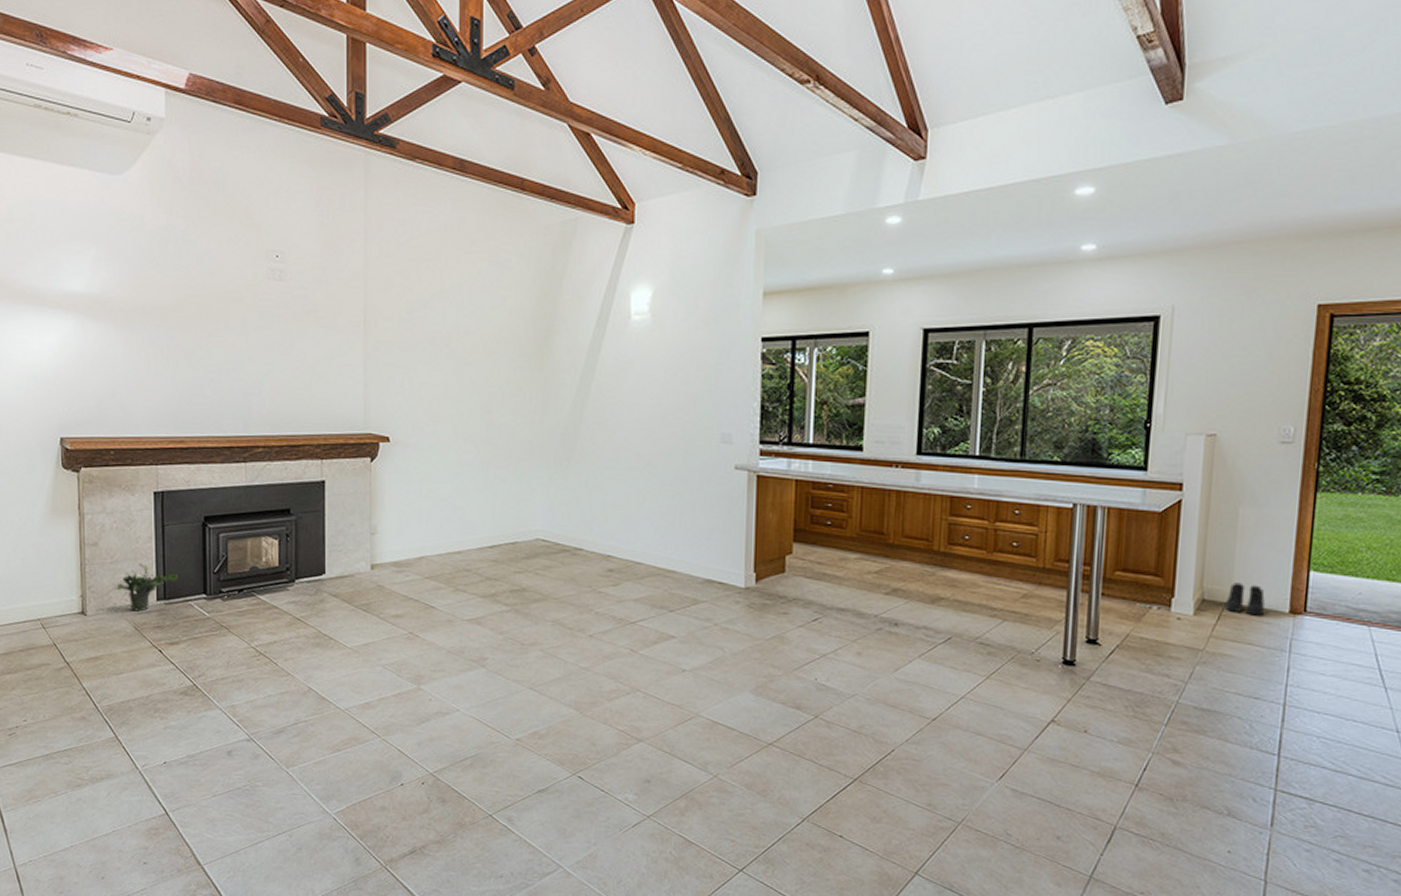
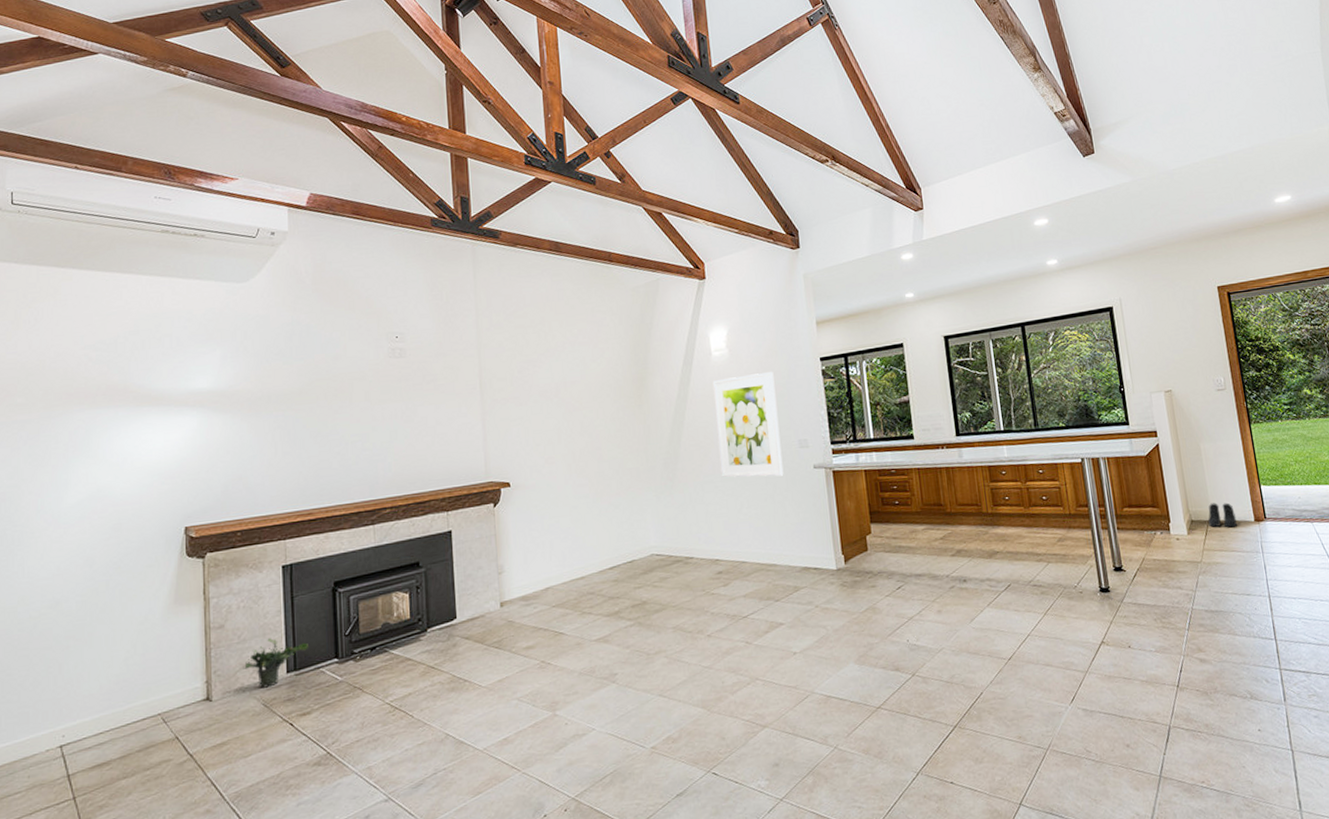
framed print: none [625,347,702,473] -> present [712,371,784,478]

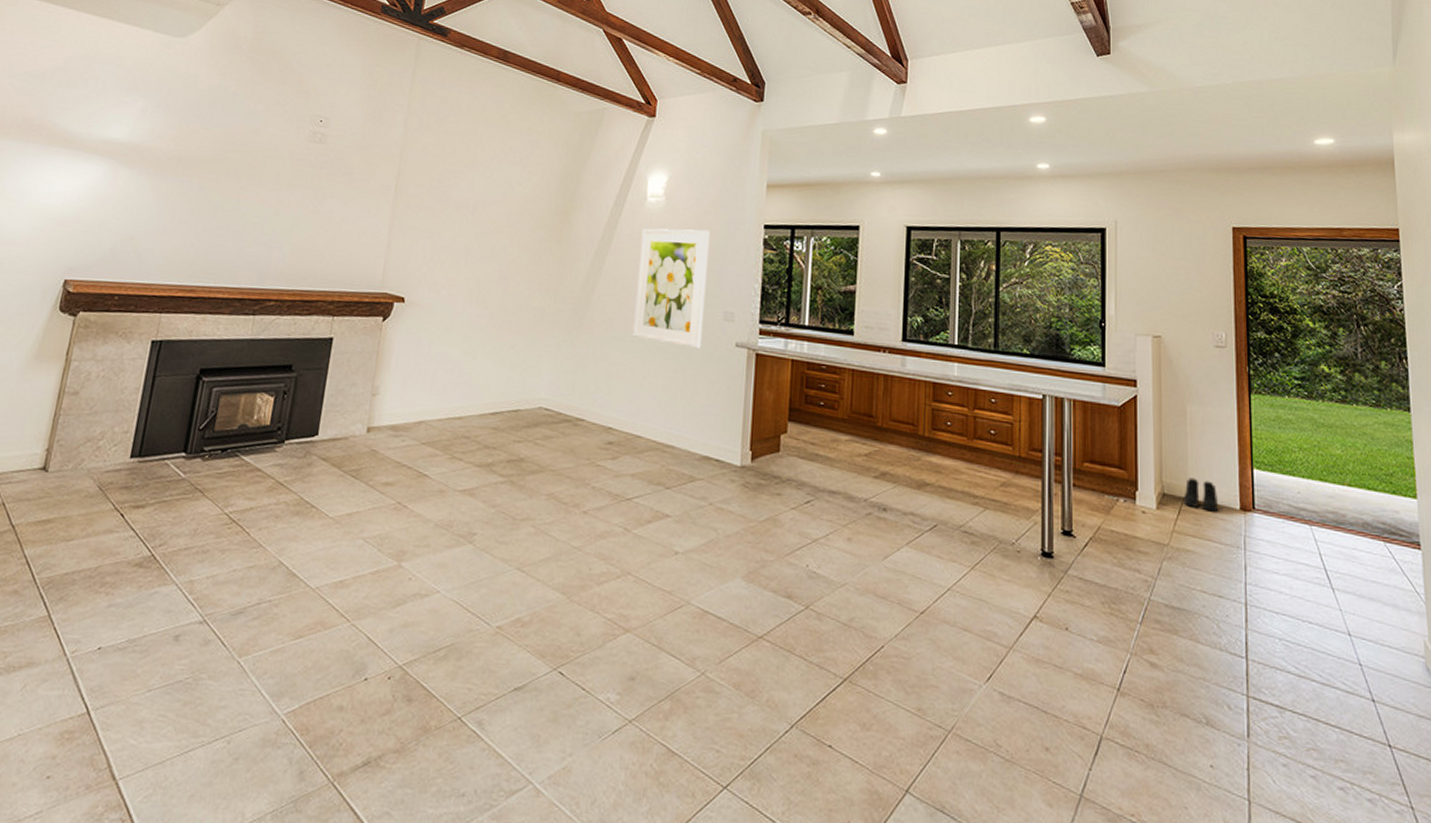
potted plant: present [243,638,308,688] -> none [87,416,159,470]

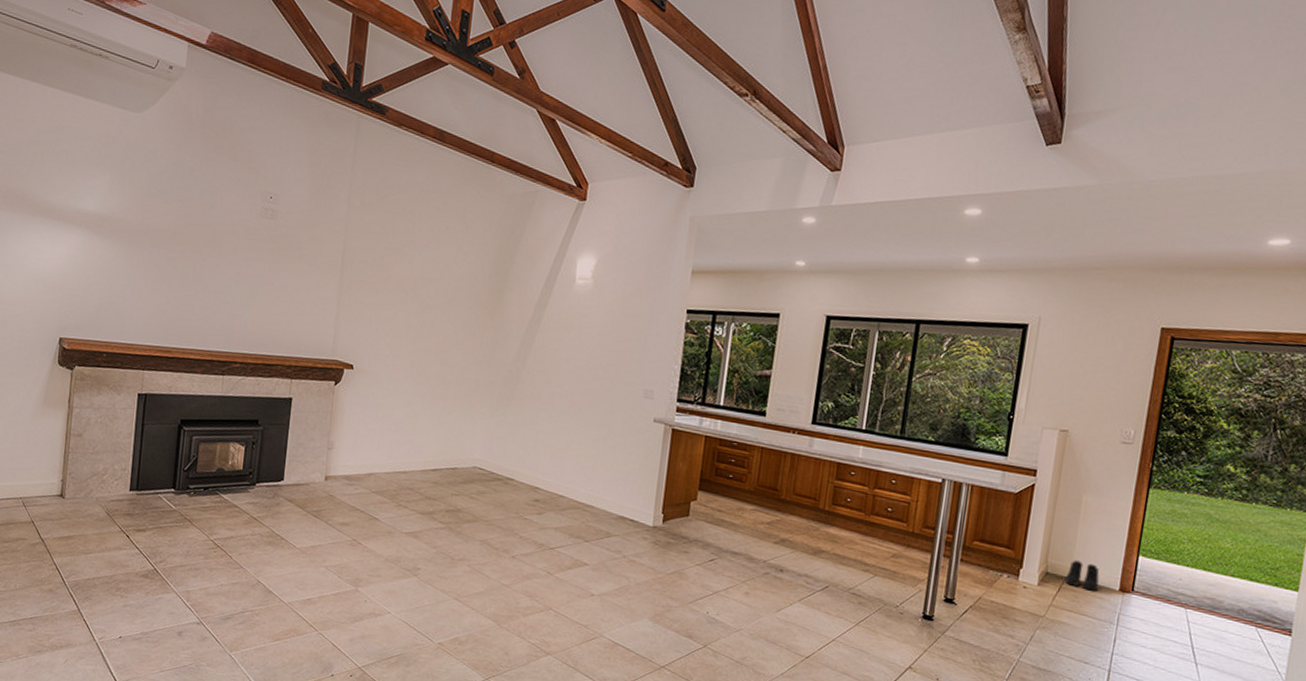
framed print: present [632,228,710,348] -> none [558,309,635,422]

